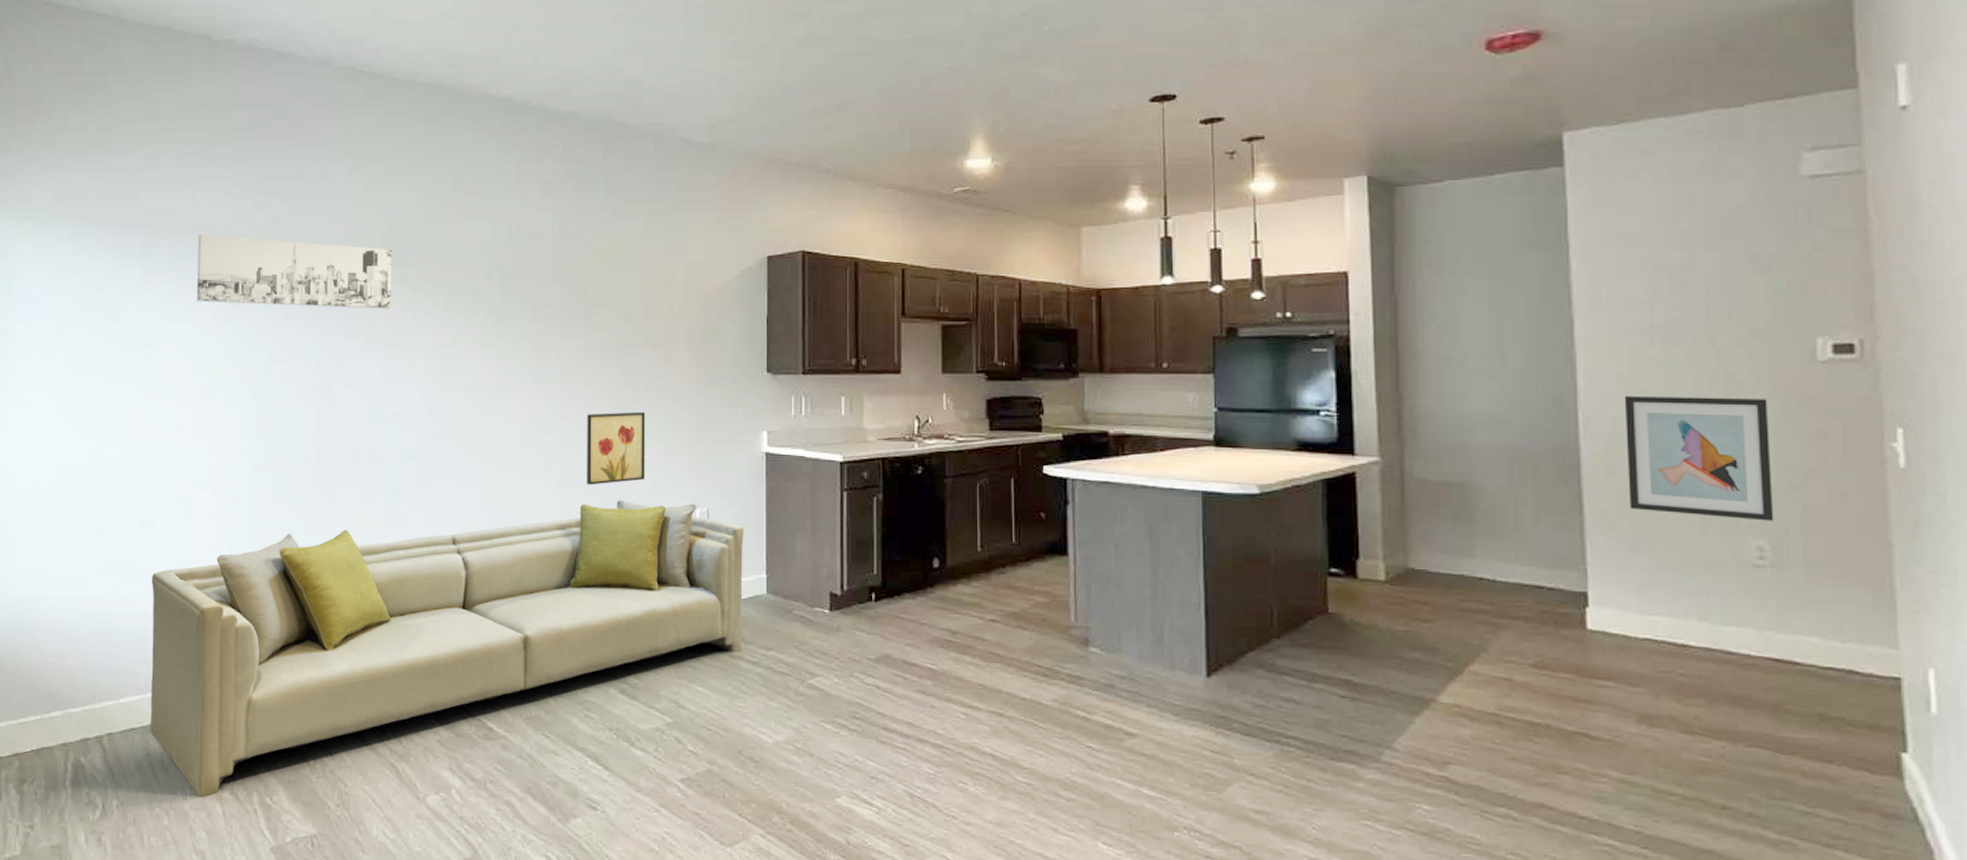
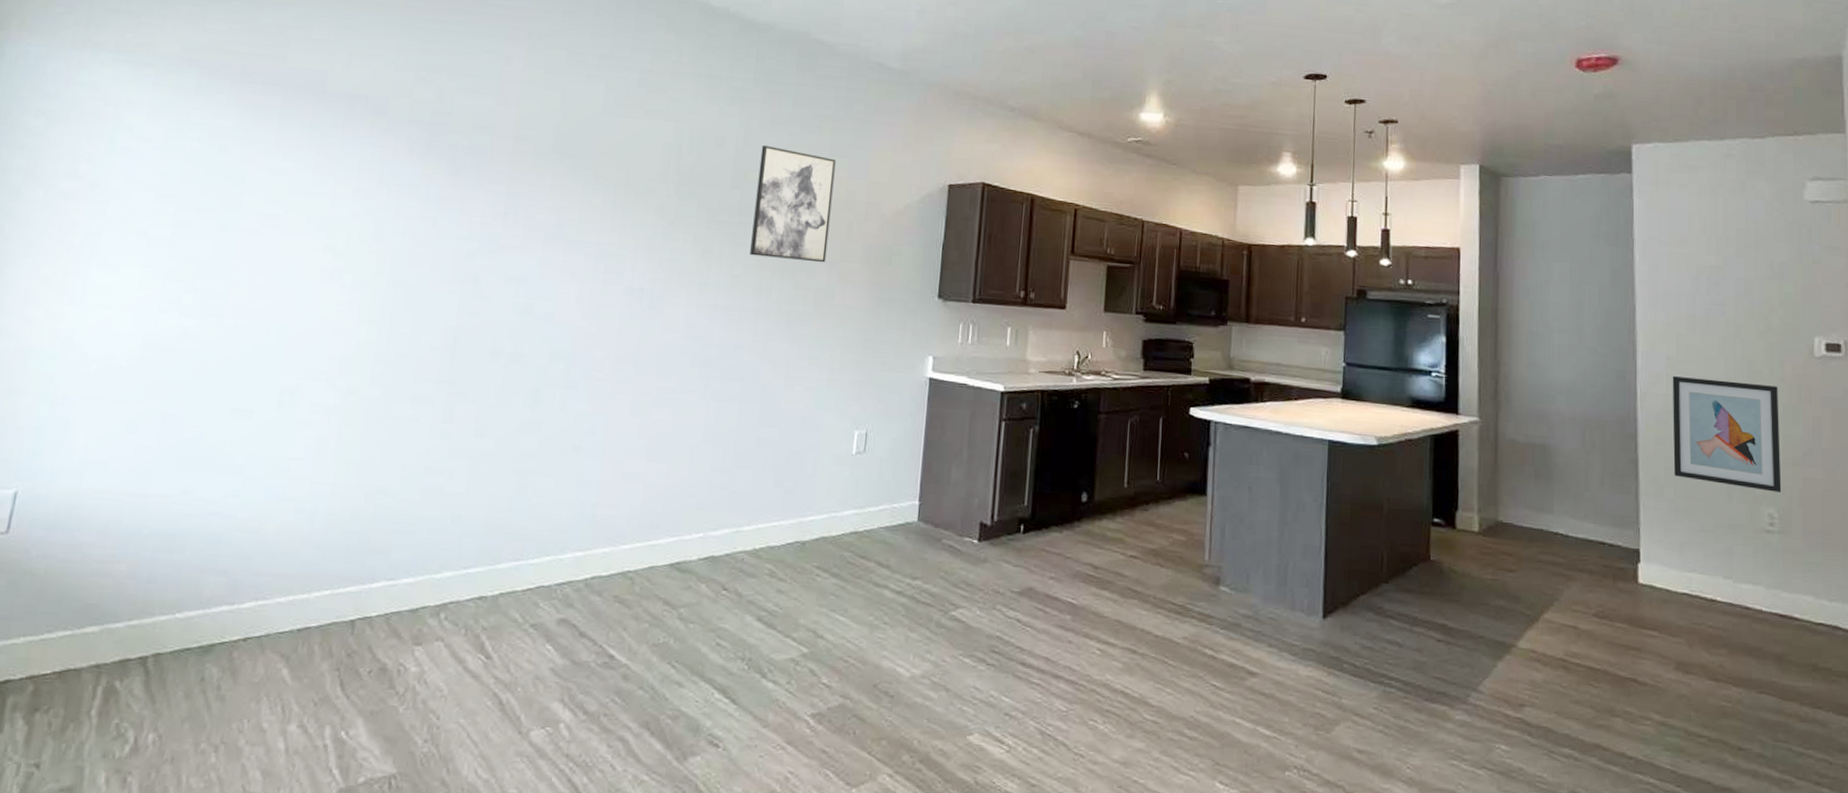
sofa: present [150,500,744,798] -> none [208,417,901,731]
wall art: present [196,233,392,309] -> none [336,102,565,202]
wall art: none [577,234,651,347] -> present [750,145,836,263]
wall art: present [587,412,646,485] -> none [745,326,813,400]

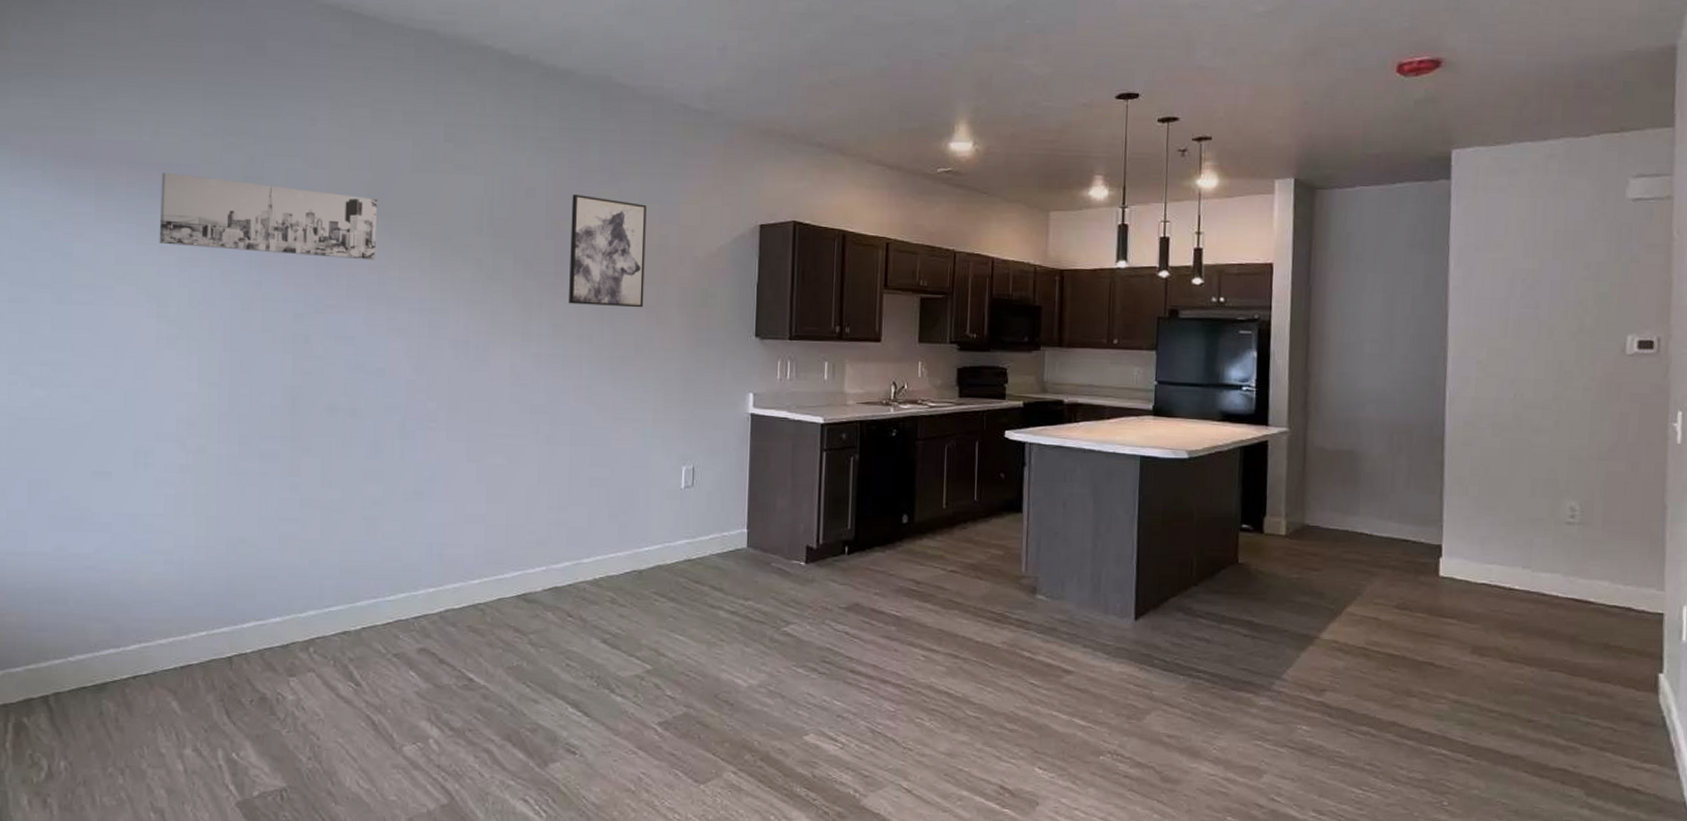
wall art: none [336,102,565,202] -> present [159,172,378,261]
wall art: present [1672,376,1782,492] -> none [1479,380,1588,486]

